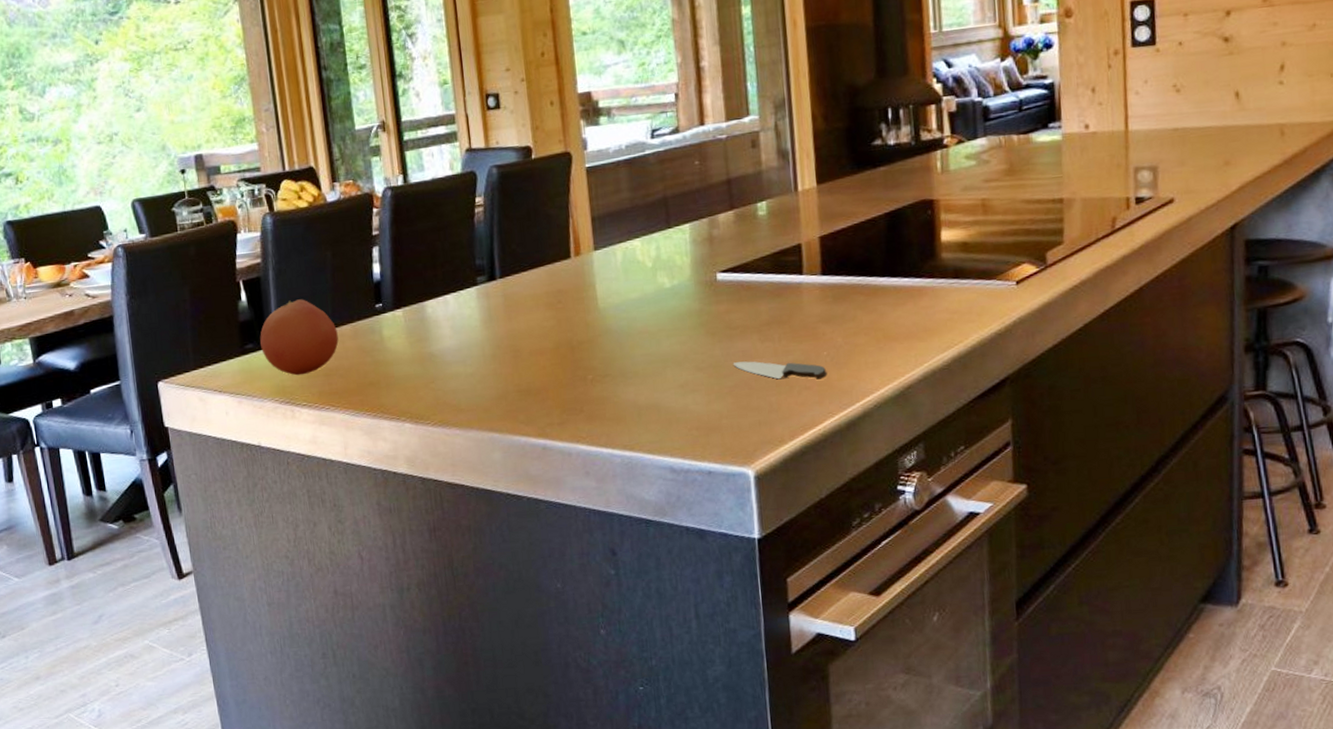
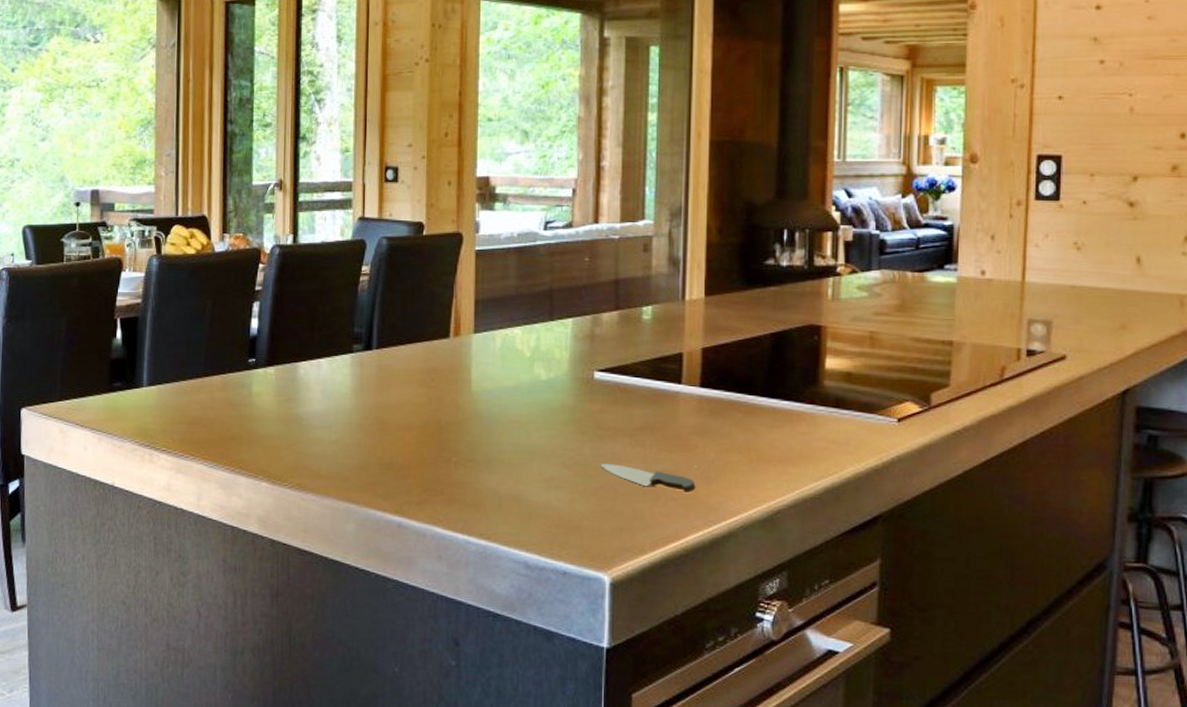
fruit: present [259,299,339,376] -> none [128,344,207,420]

